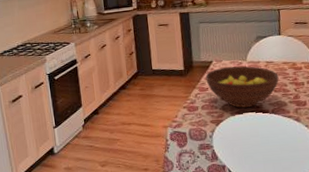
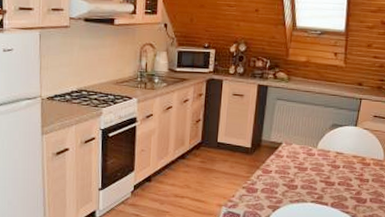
fruit bowl: present [205,66,279,108] -> none [271,151,346,197]

